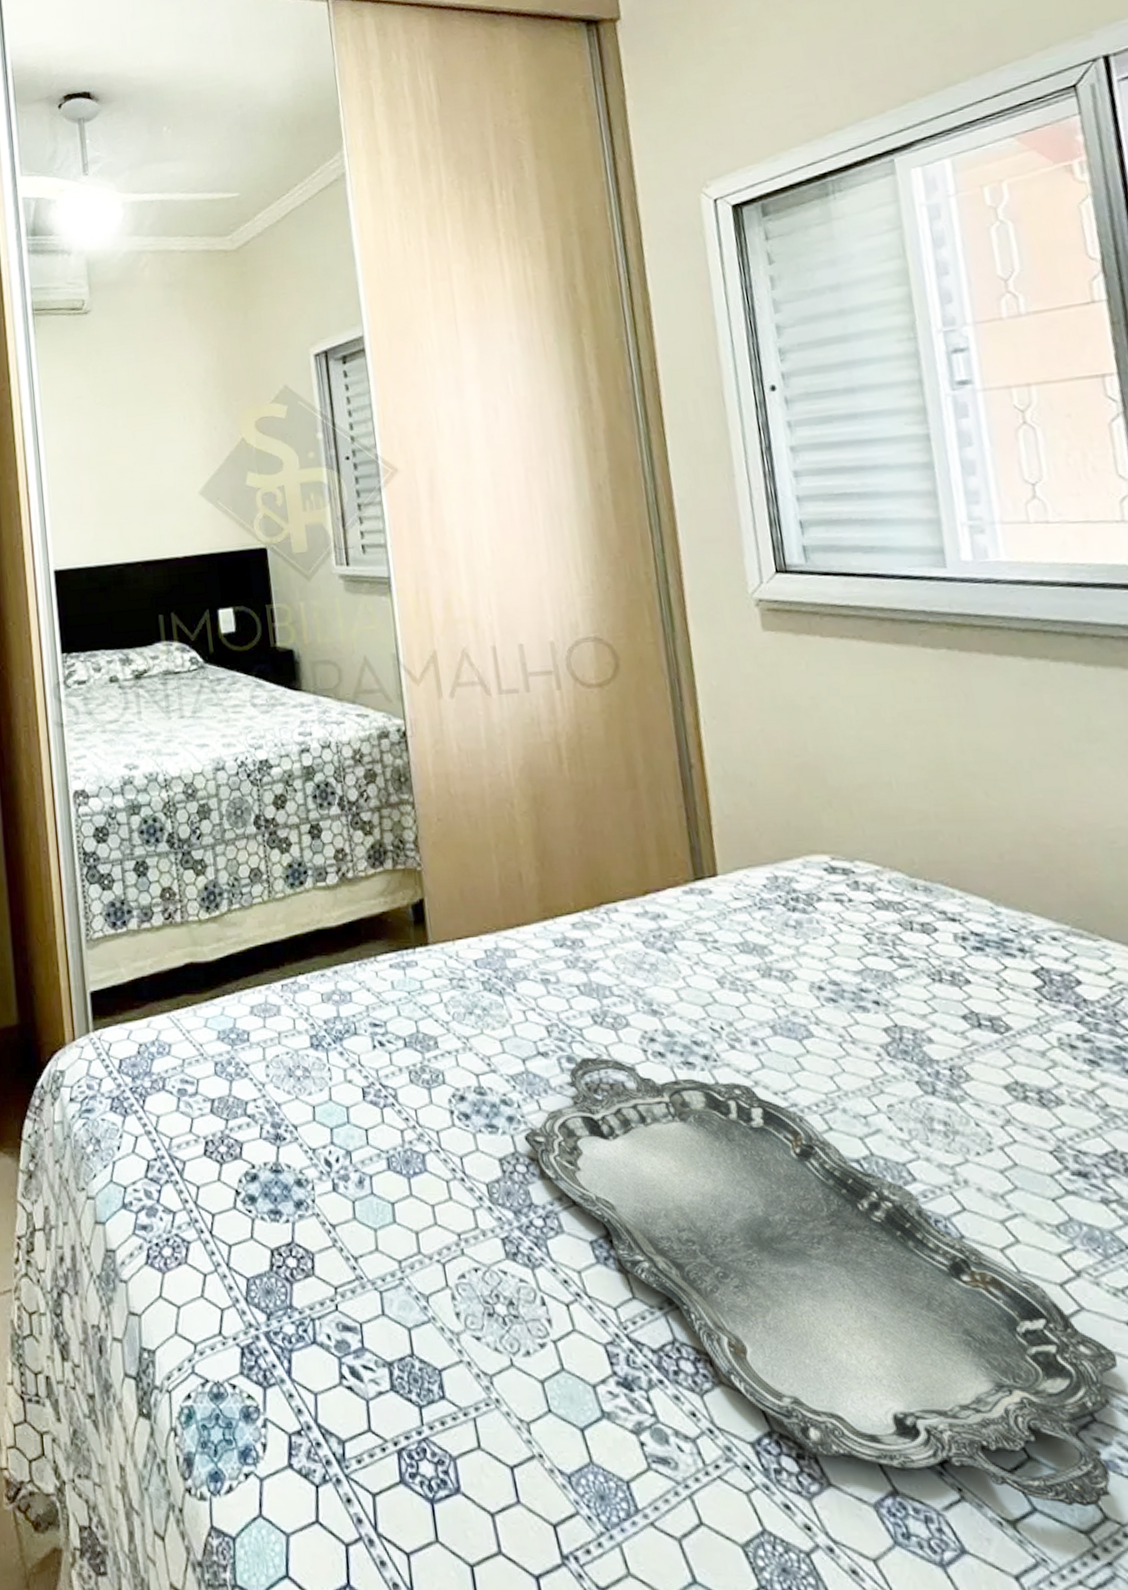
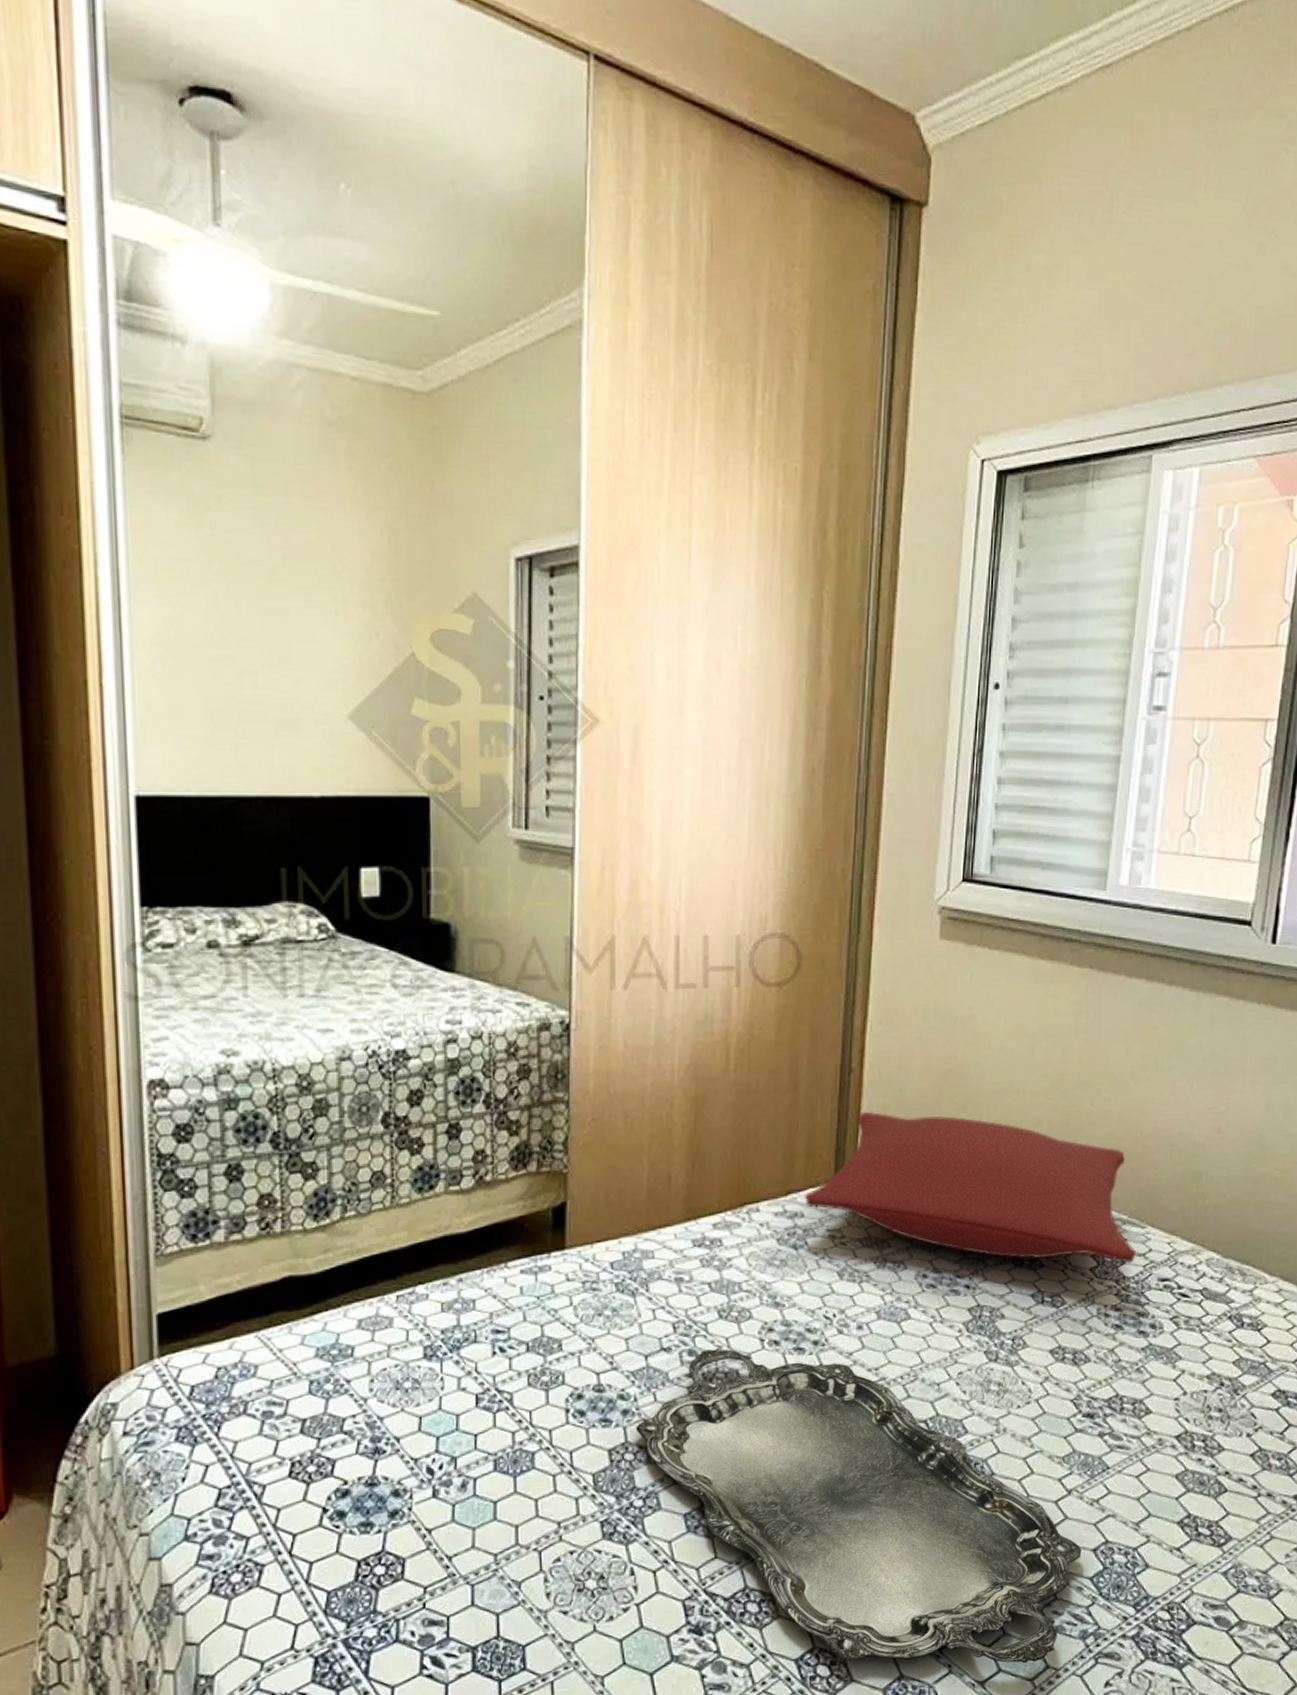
pillow: none [664,808,1096,984] -> present [805,1111,1137,1264]

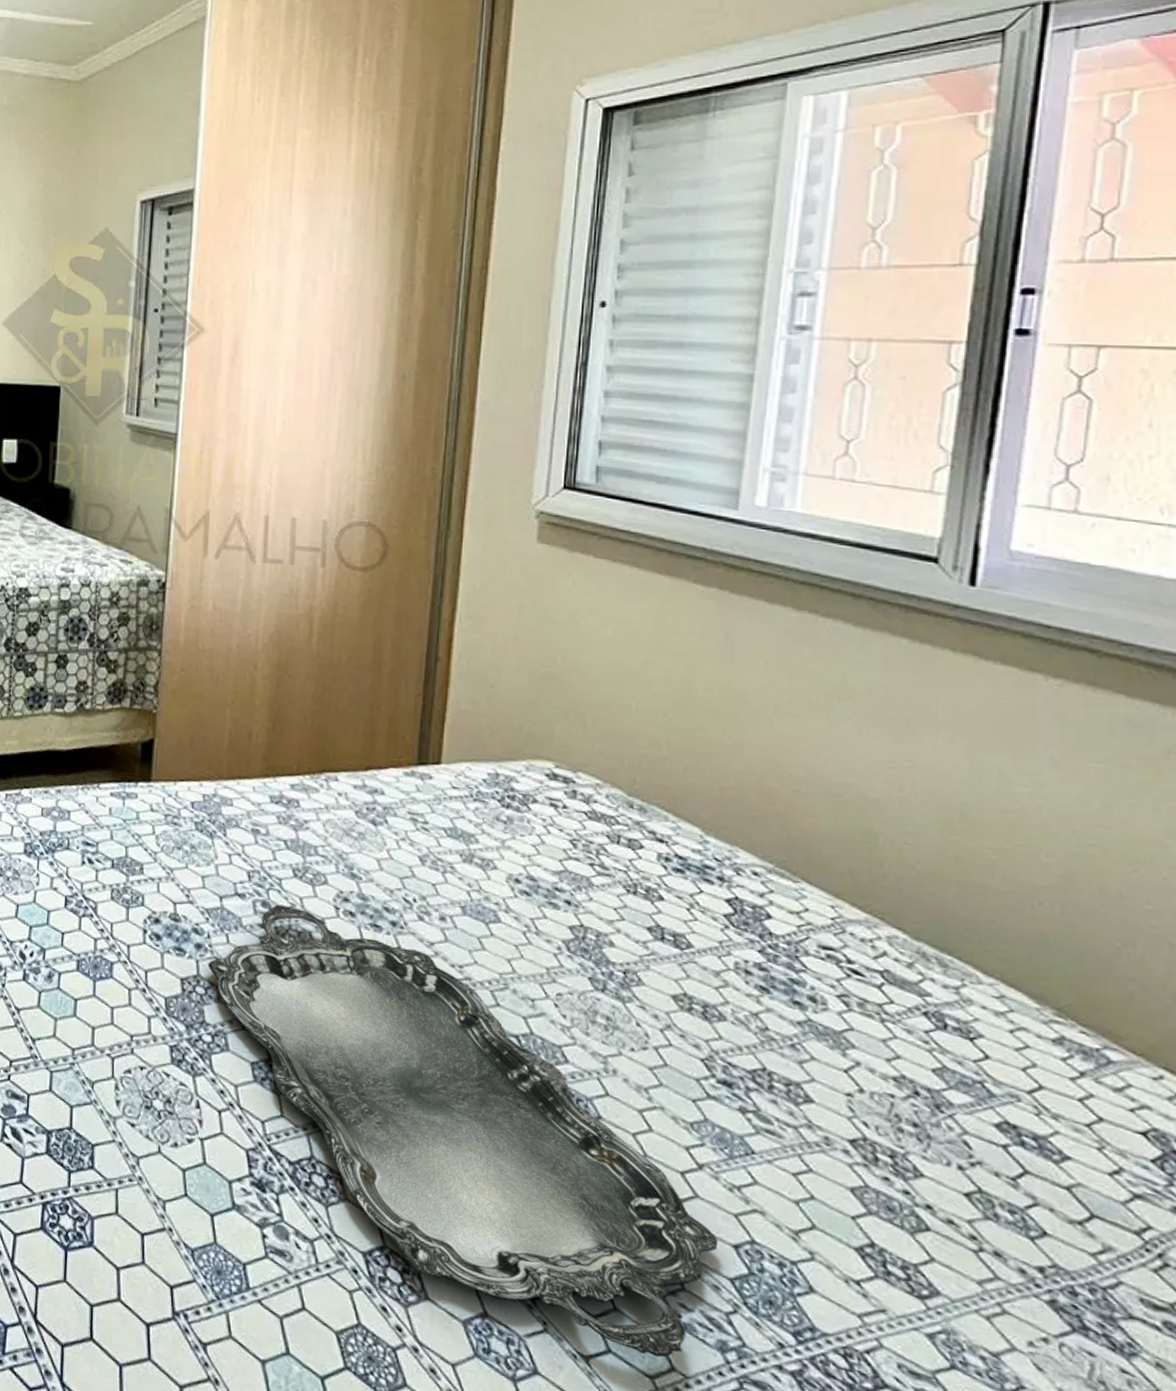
pillow: present [805,1111,1137,1264] -> none [386,701,788,920]

